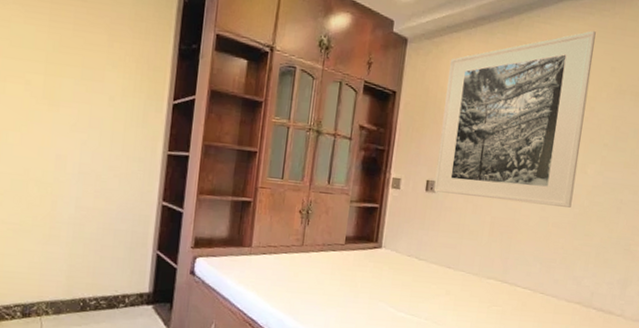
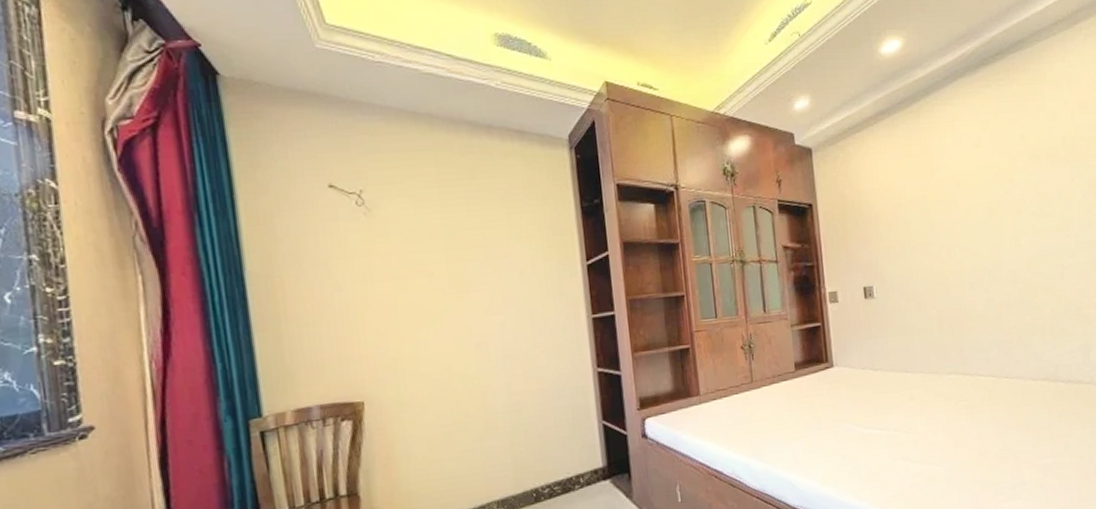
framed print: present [433,30,596,208] -> none [859,102,1014,297]

